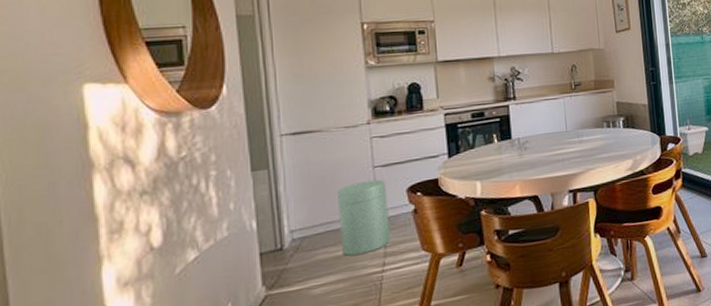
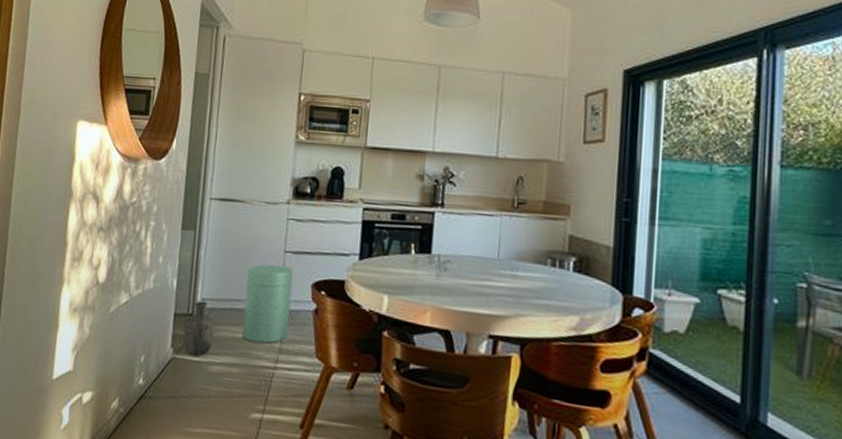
vase: none [274,232,311,288] -> present [182,301,215,357]

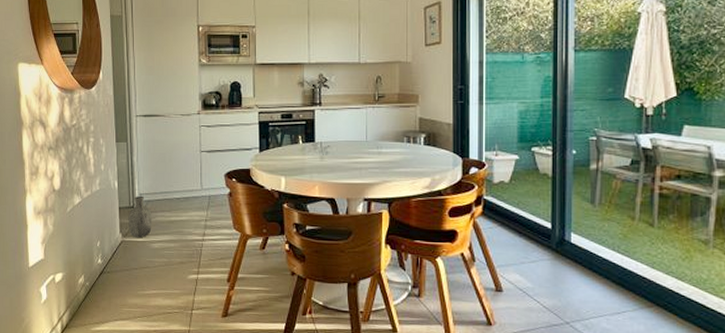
trash can: present [242,264,293,344] -> none [173,162,210,222]

